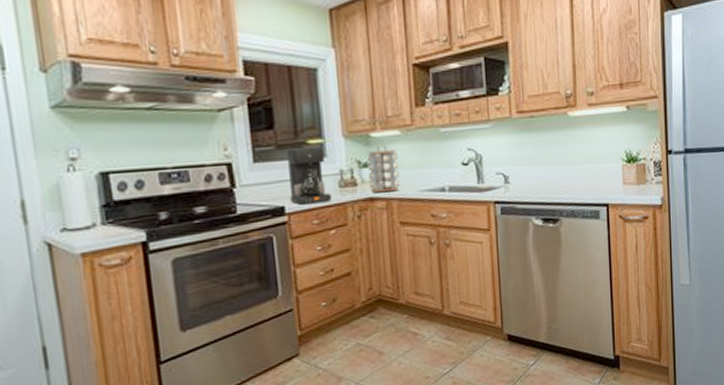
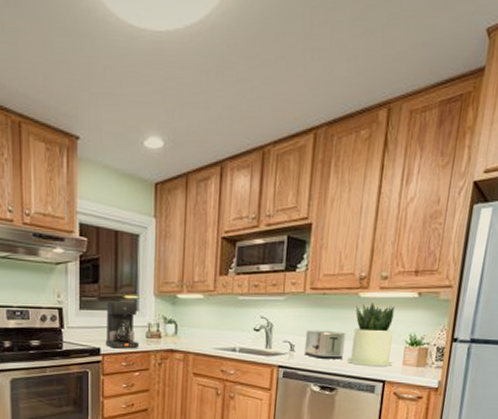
spice rack: present [367,144,400,193] -> none [171,305,198,347]
toaster: none [518,155,562,189] -> present [304,330,346,359]
planter: none [565,121,615,191] -> present [346,302,395,367]

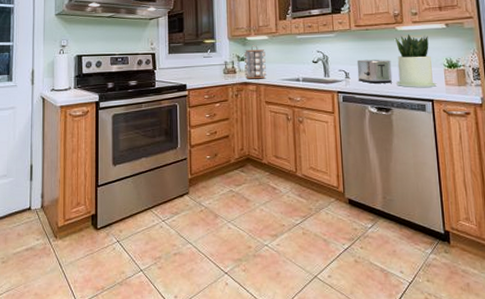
coffee maker: present [105,301,140,349] -> none [190,45,219,84]
spice rack: none [171,305,198,347] -> present [244,45,266,79]

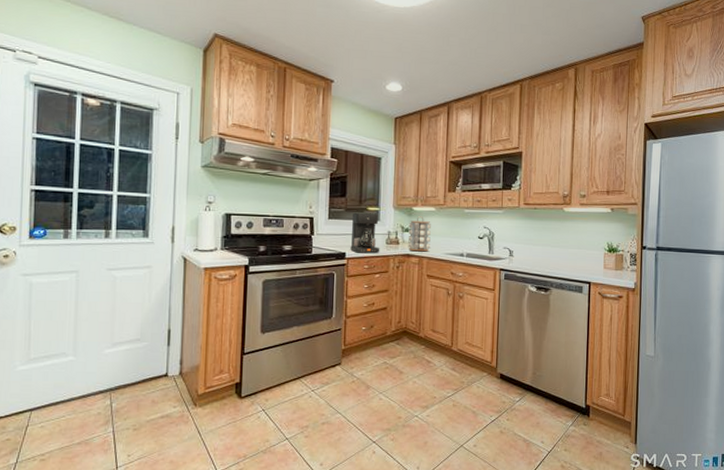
coffee maker: none [190,45,219,84] -> present [350,212,380,254]
toaster: present [356,59,393,84] -> none [521,238,555,264]
planter: present [394,34,438,88] -> none [557,216,597,271]

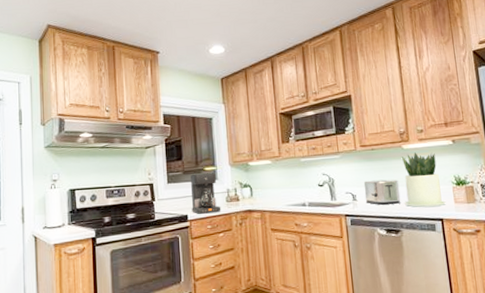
spice rack: present [408,216,431,252] -> none [246,170,271,207]
toaster: none [521,238,555,264] -> present [363,179,401,205]
planter: none [557,216,597,271] -> present [401,152,447,208]

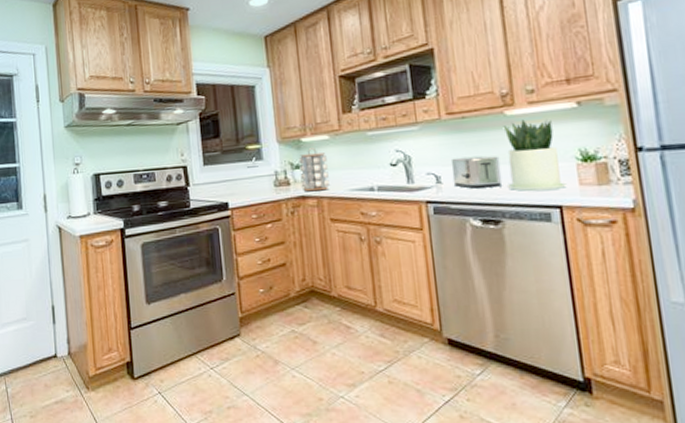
coffee maker: present [191,172,221,214] -> none [231,151,269,201]
spice rack: none [246,170,271,207] -> present [298,148,330,192]

